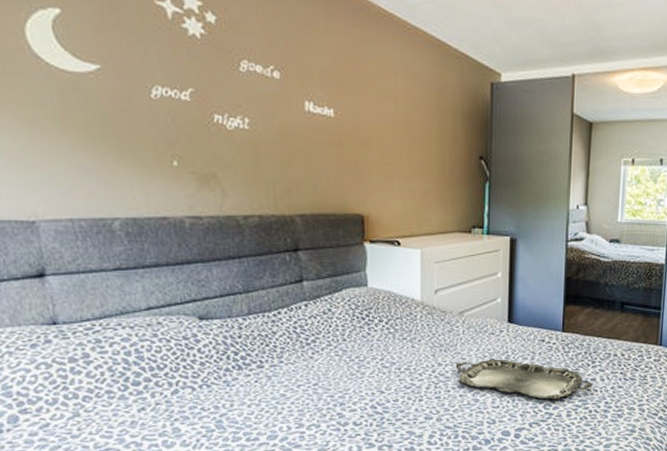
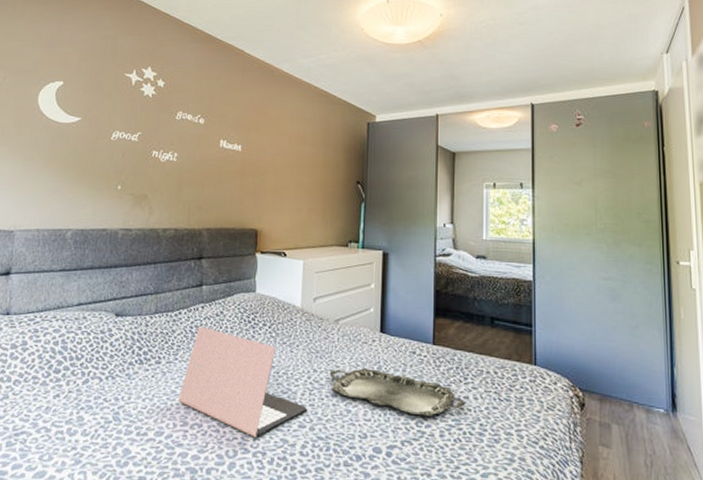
laptop: none [289,326,434,432] -> present [178,327,308,438]

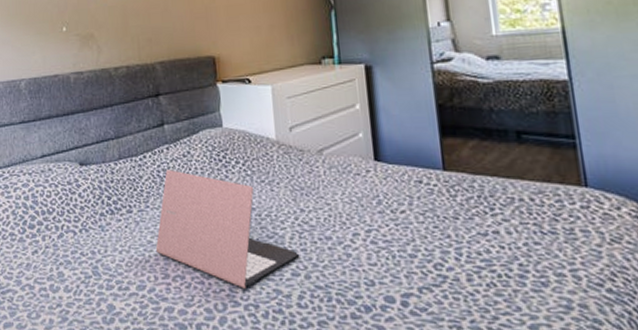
serving tray: present [329,368,466,416] -> none [319,204,497,257]

